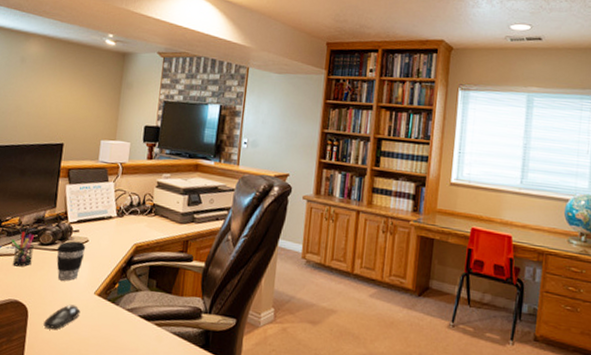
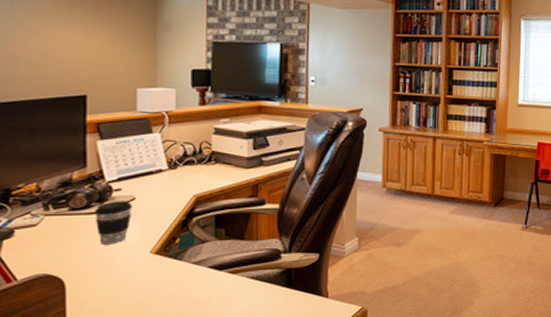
pen holder: present [11,232,34,267] -> none [29,198,62,238]
computer mouse: present [43,304,81,329] -> none [88,268,135,297]

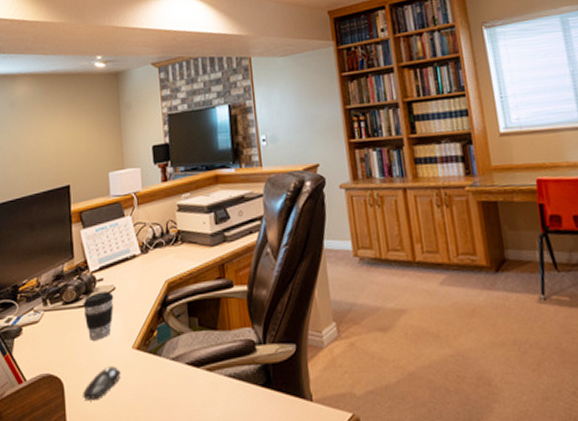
computer mouse: none [88,268,135,297] -> present [83,366,121,400]

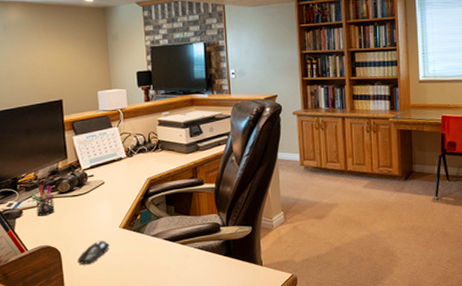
pen holder: none [32,293,58,335] -> present [31,185,55,217]
coffee cup: present [83,291,114,341] -> none [76,185,103,221]

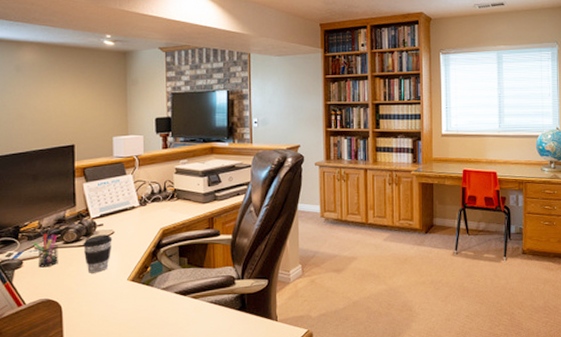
coffee cup: none [76,185,103,221] -> present [83,234,113,273]
computer mouse: present [77,240,110,264] -> none [80,293,116,319]

